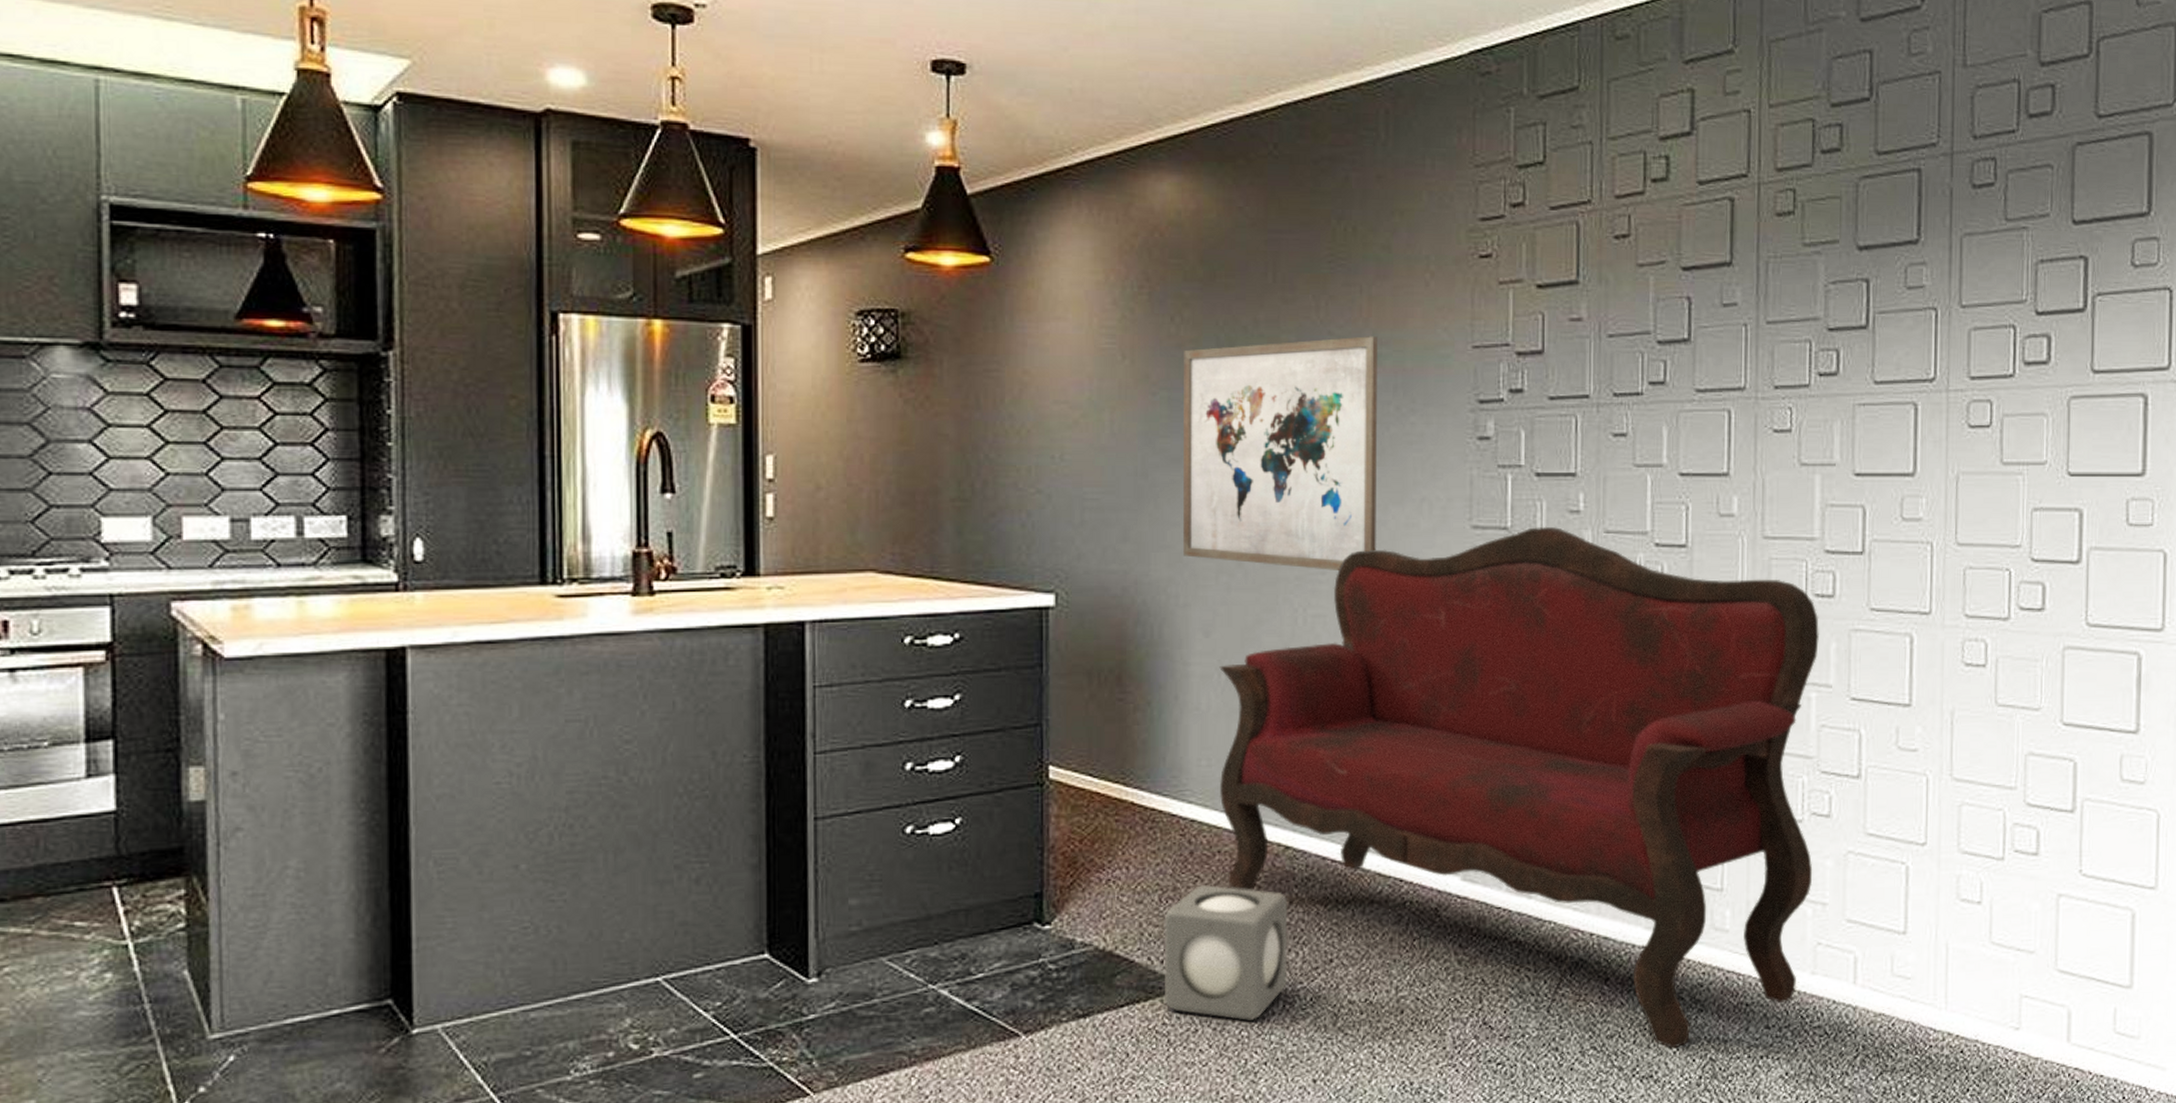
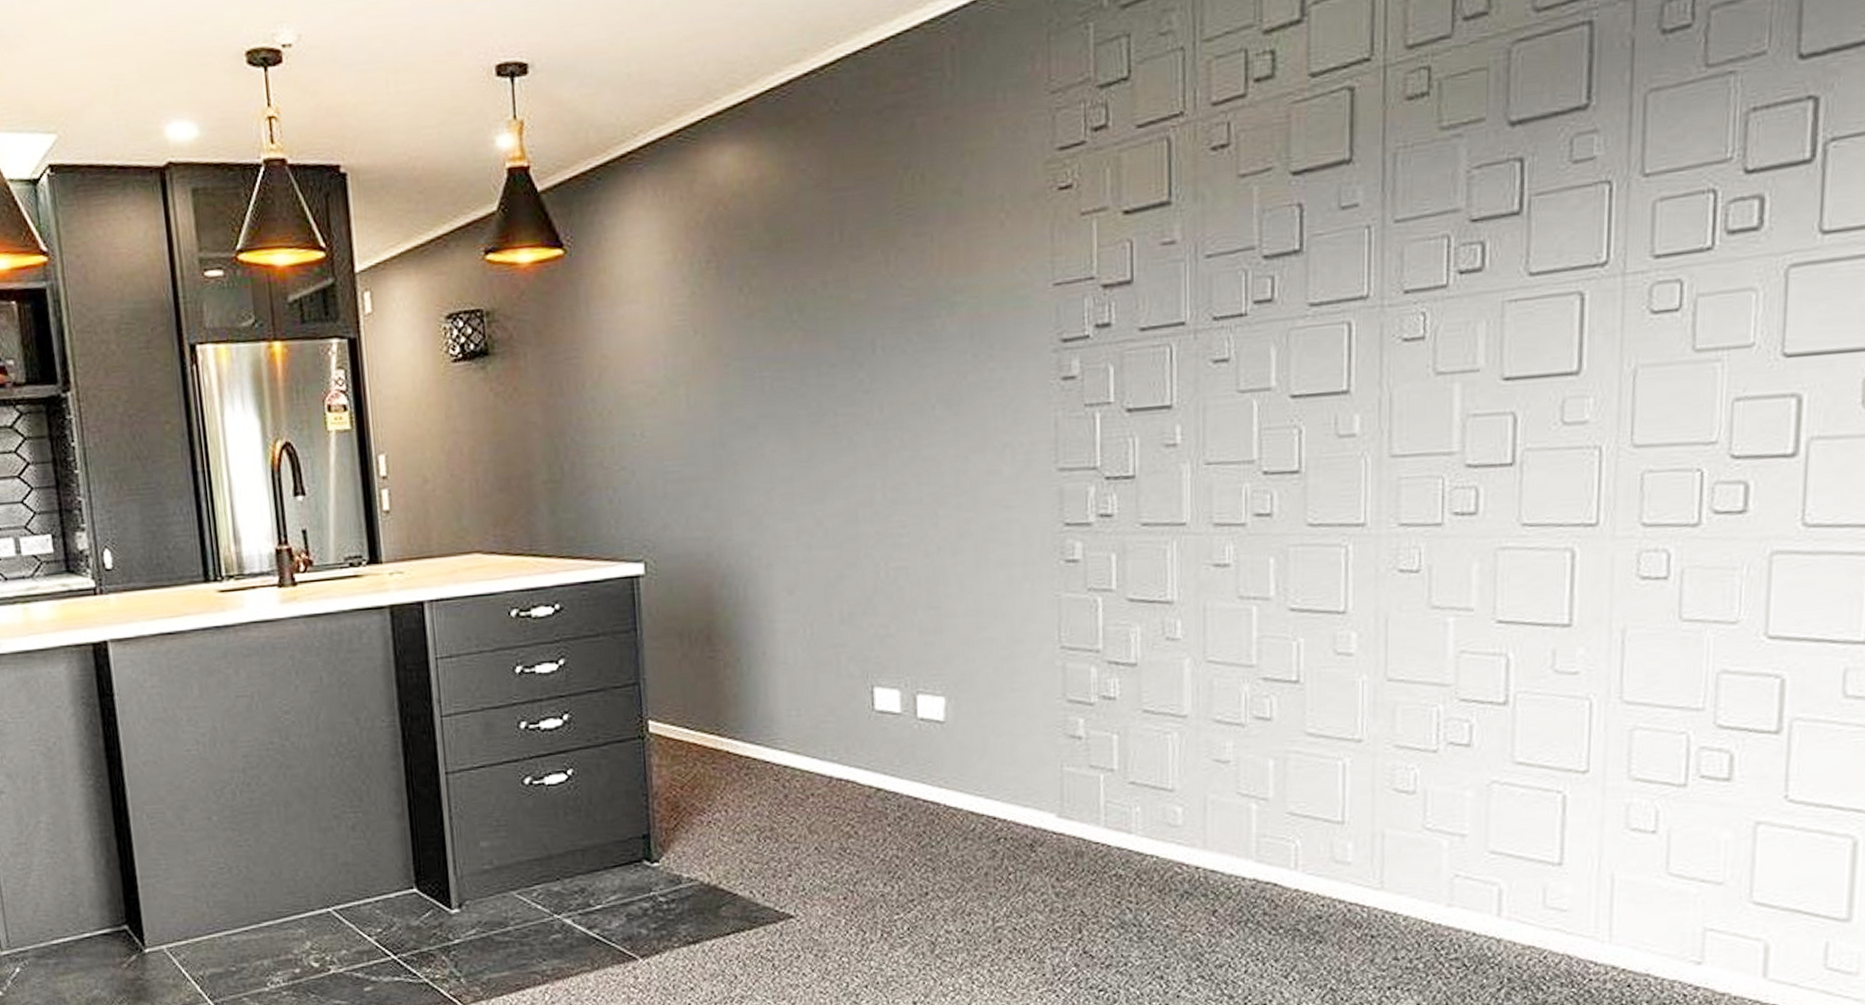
speaker: present [1165,884,1288,1022] -> none [764,824,885,949]
wall art: present [1183,336,1377,570] -> none [754,284,957,524]
sofa: present [1219,526,1819,1049] -> none [804,462,1458,978]

